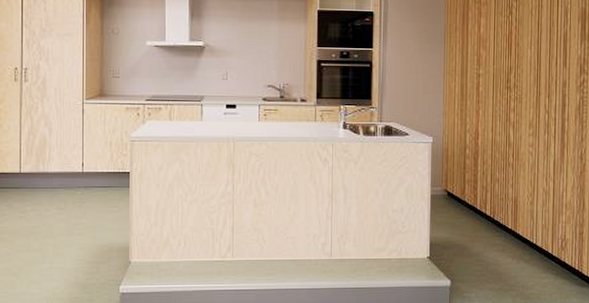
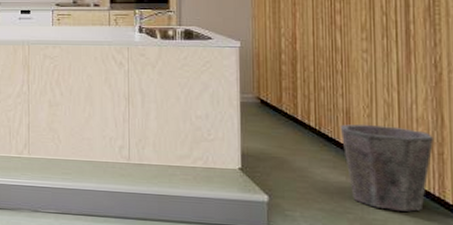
waste bin: none [509,210,577,285] -> present [340,124,434,212]

